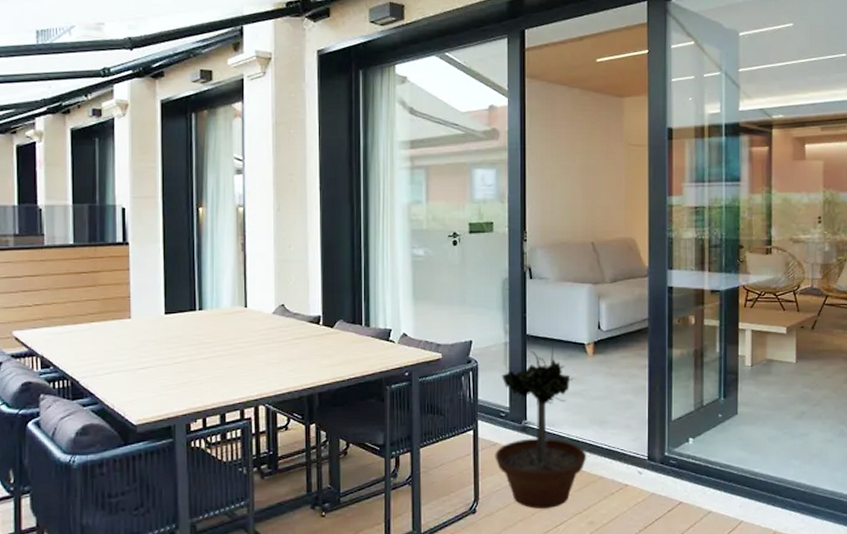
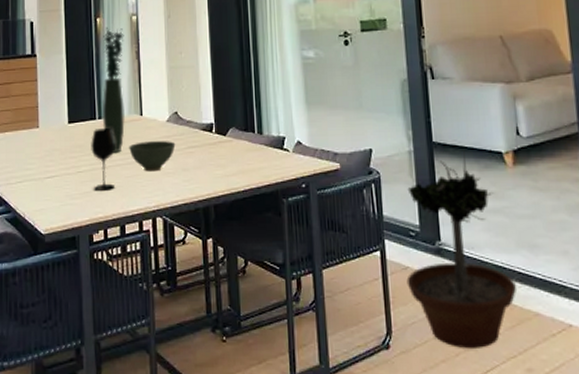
wine glass: none [190,319,218,381] -> present [91,127,116,190]
vase: none [204,217,229,344] -> present [103,26,125,153]
bowl: none [232,332,281,362] -> present [129,141,176,172]

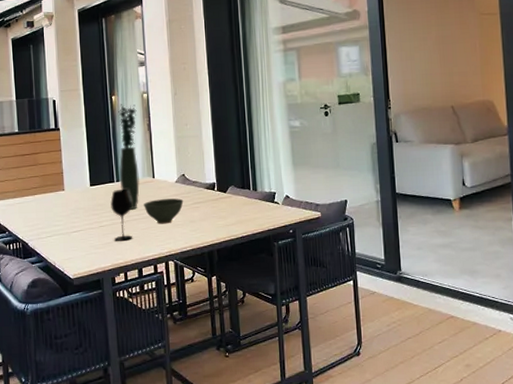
potted tree: present [406,151,517,348] -> none [374,200,460,352]

